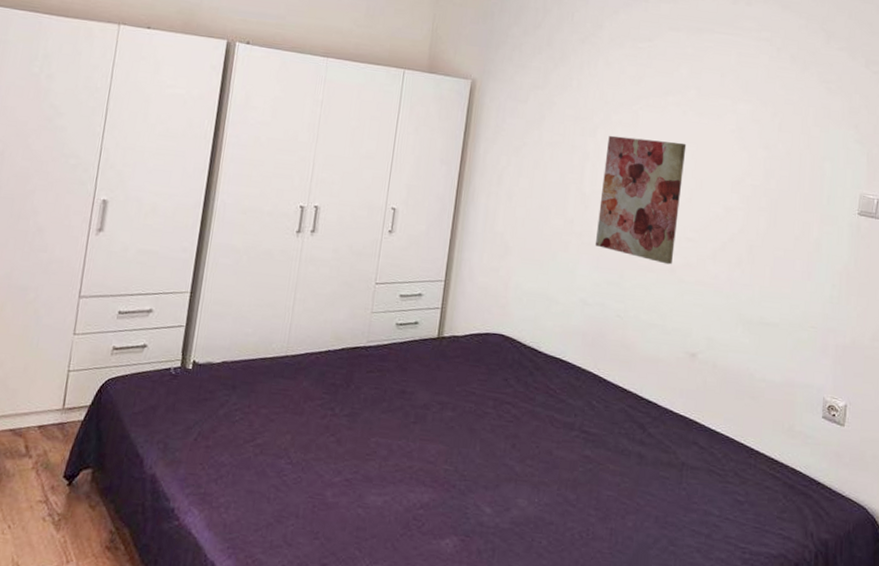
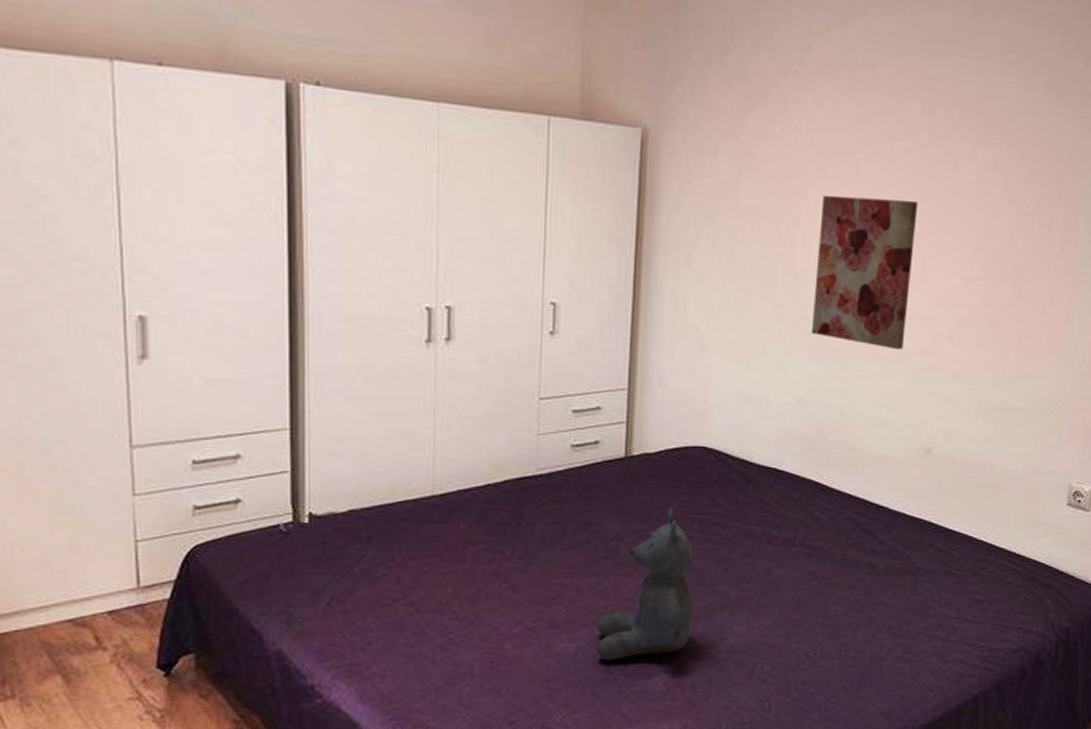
stuffed bear: none [399,385,487,518] -> present [596,509,694,660]

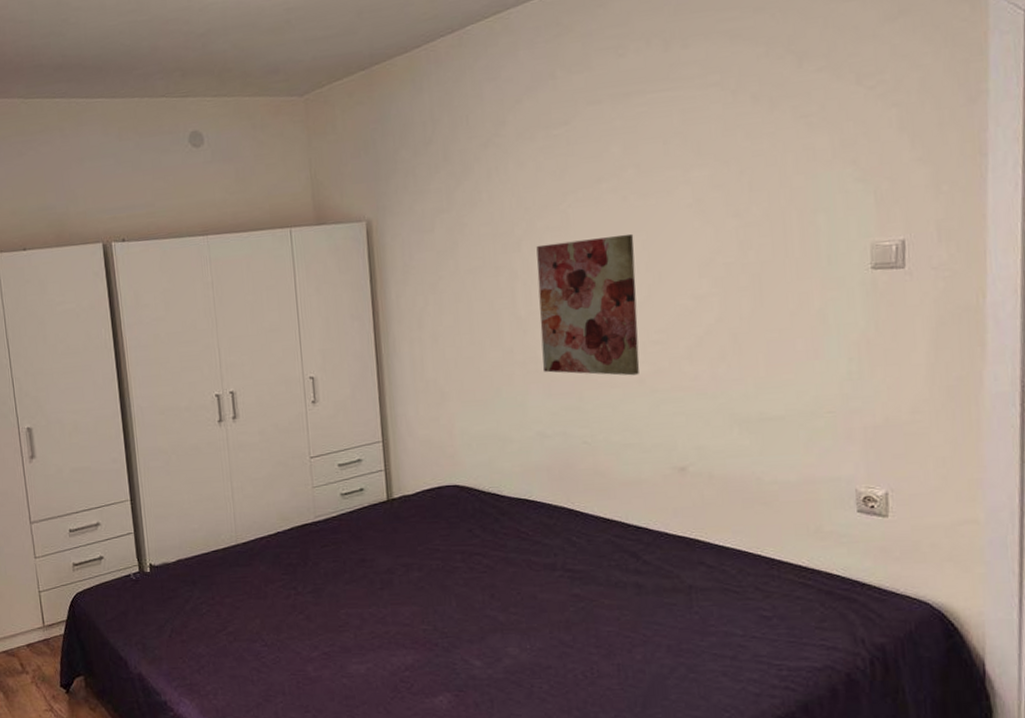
stuffed bear: present [596,509,694,660] -> none [382,543,467,681]

